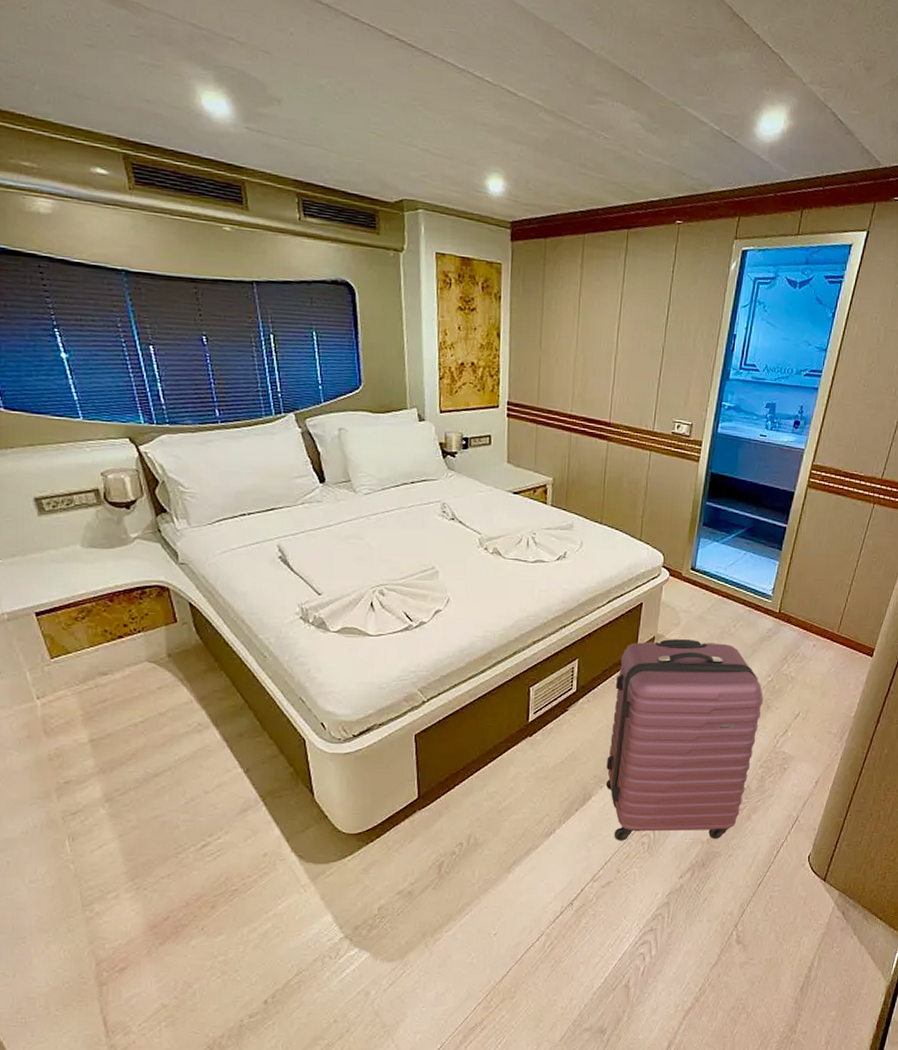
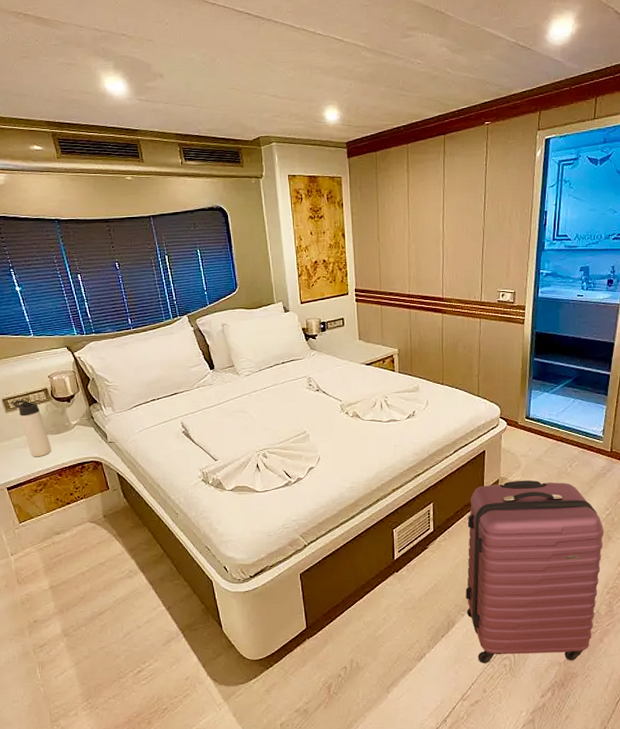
thermos bottle: none [48,501,101,576] -> present [12,400,52,457]

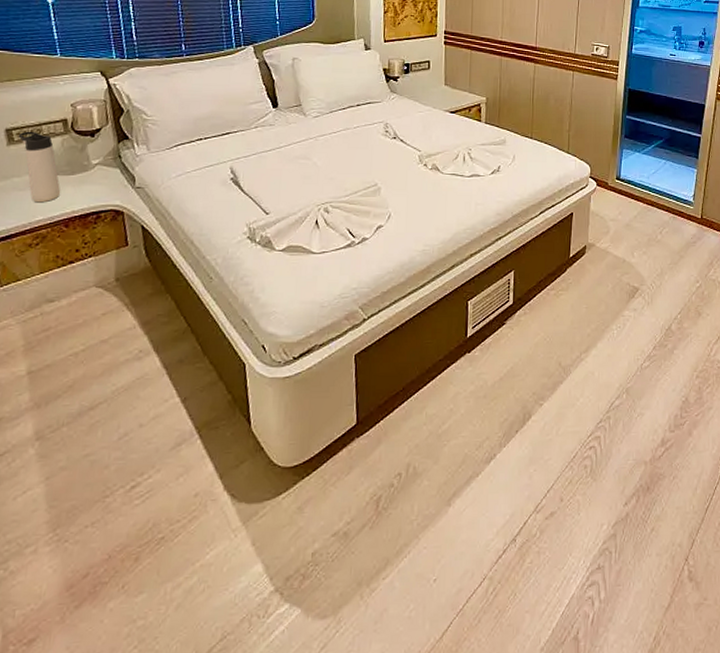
suitcase: present [465,480,605,663] -> none [545,248,694,465]

